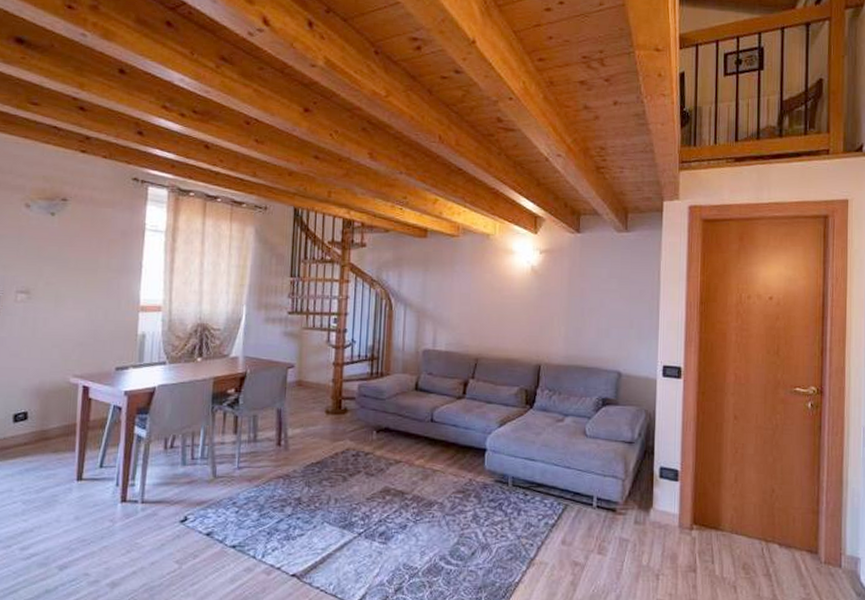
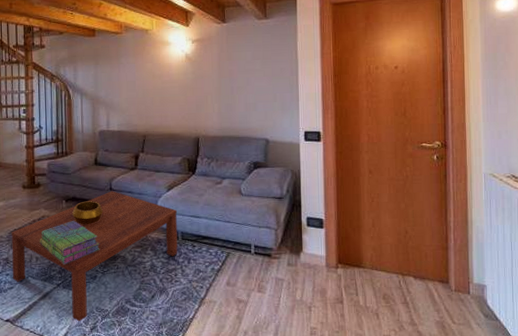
coffee table: none [305,423,508,581] -> present [11,191,178,322]
stack of books: none [340,456,414,509] -> present [39,220,100,264]
decorative bowl: none [383,433,421,462] -> present [72,201,103,224]

